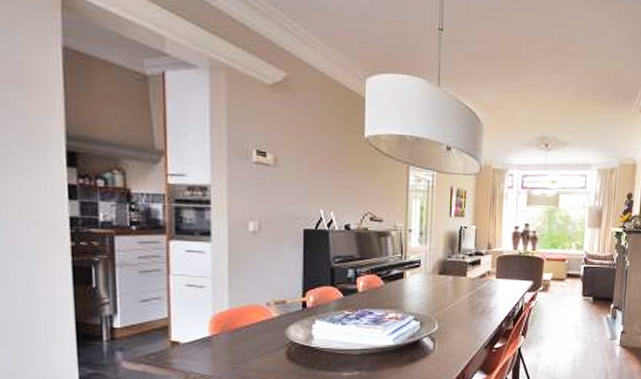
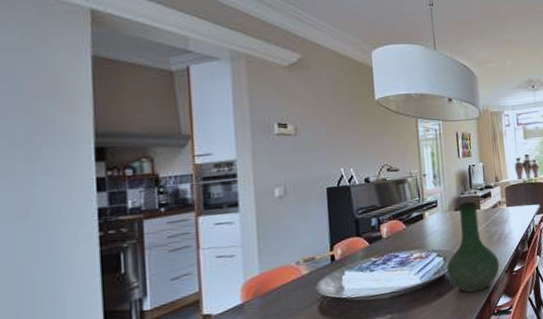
vase: none [421,266,479,363] -> present [446,201,500,293]

